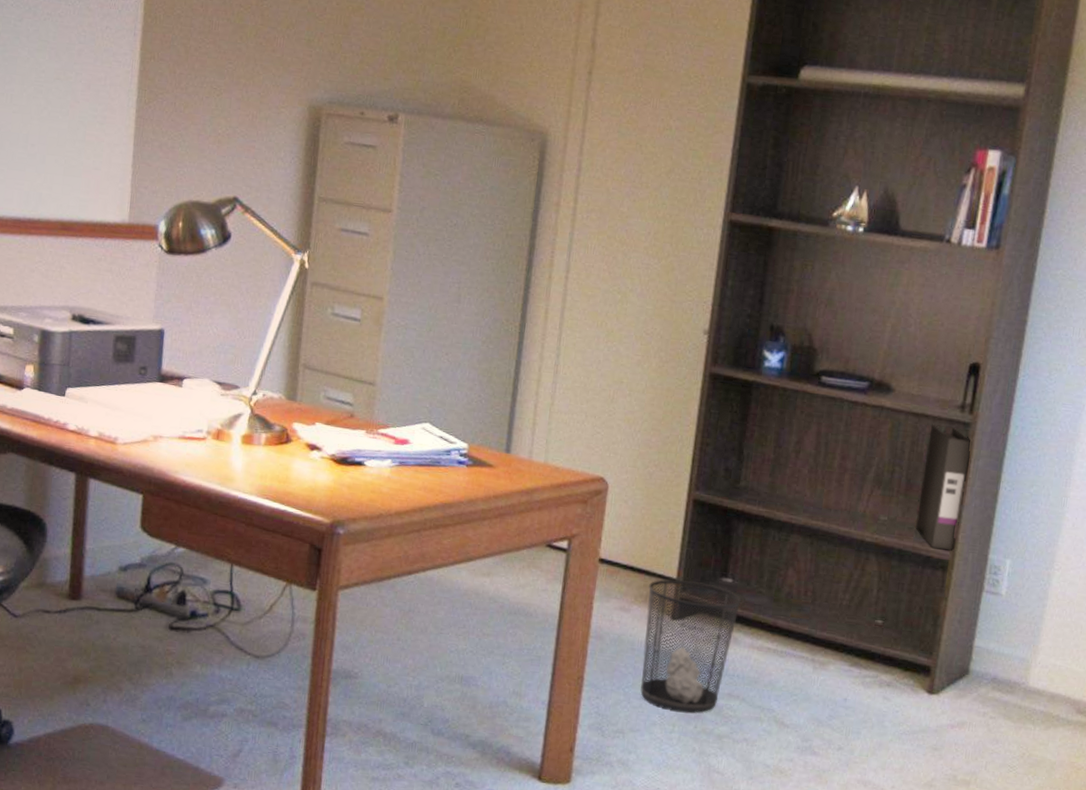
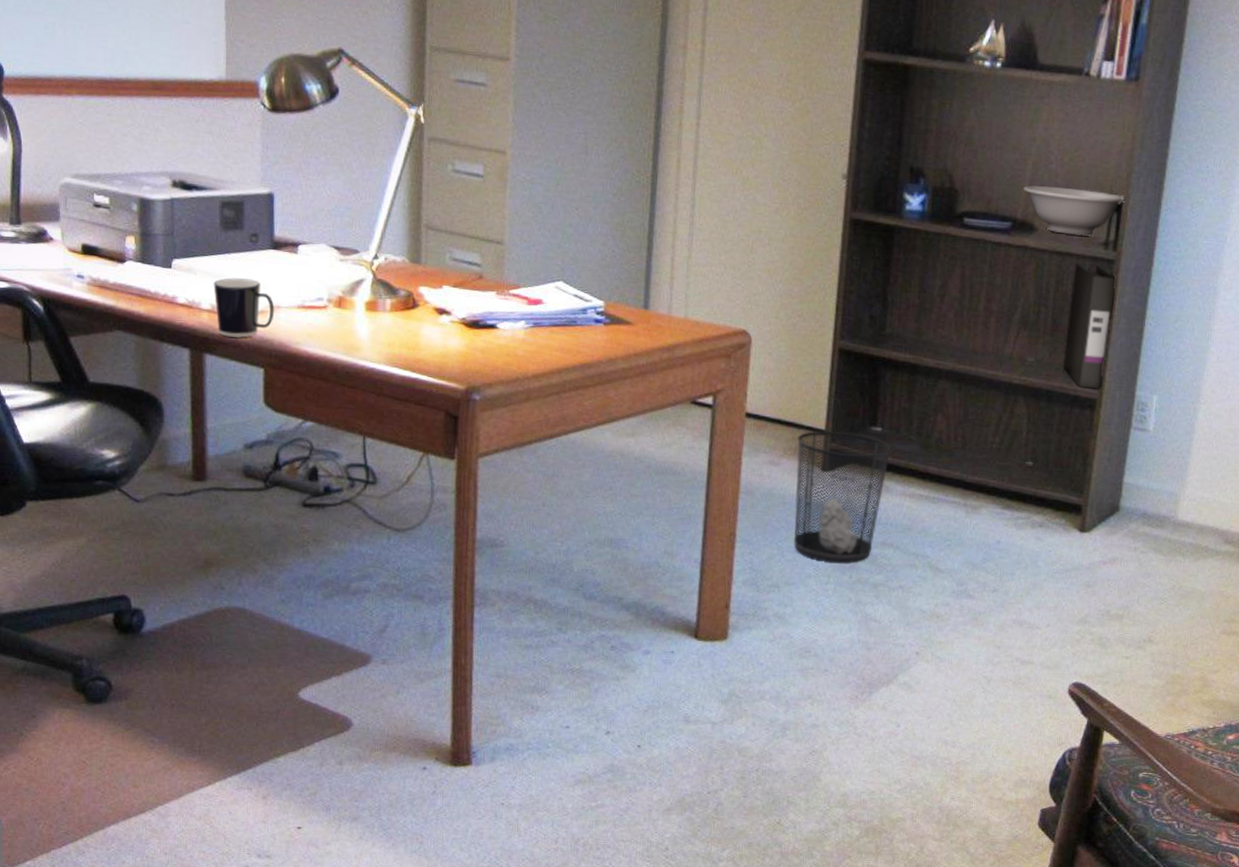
mug: none [102,407,157,465] -> present [213,278,275,338]
decorative bowl: none [881,347,983,399] -> present [1023,185,1125,236]

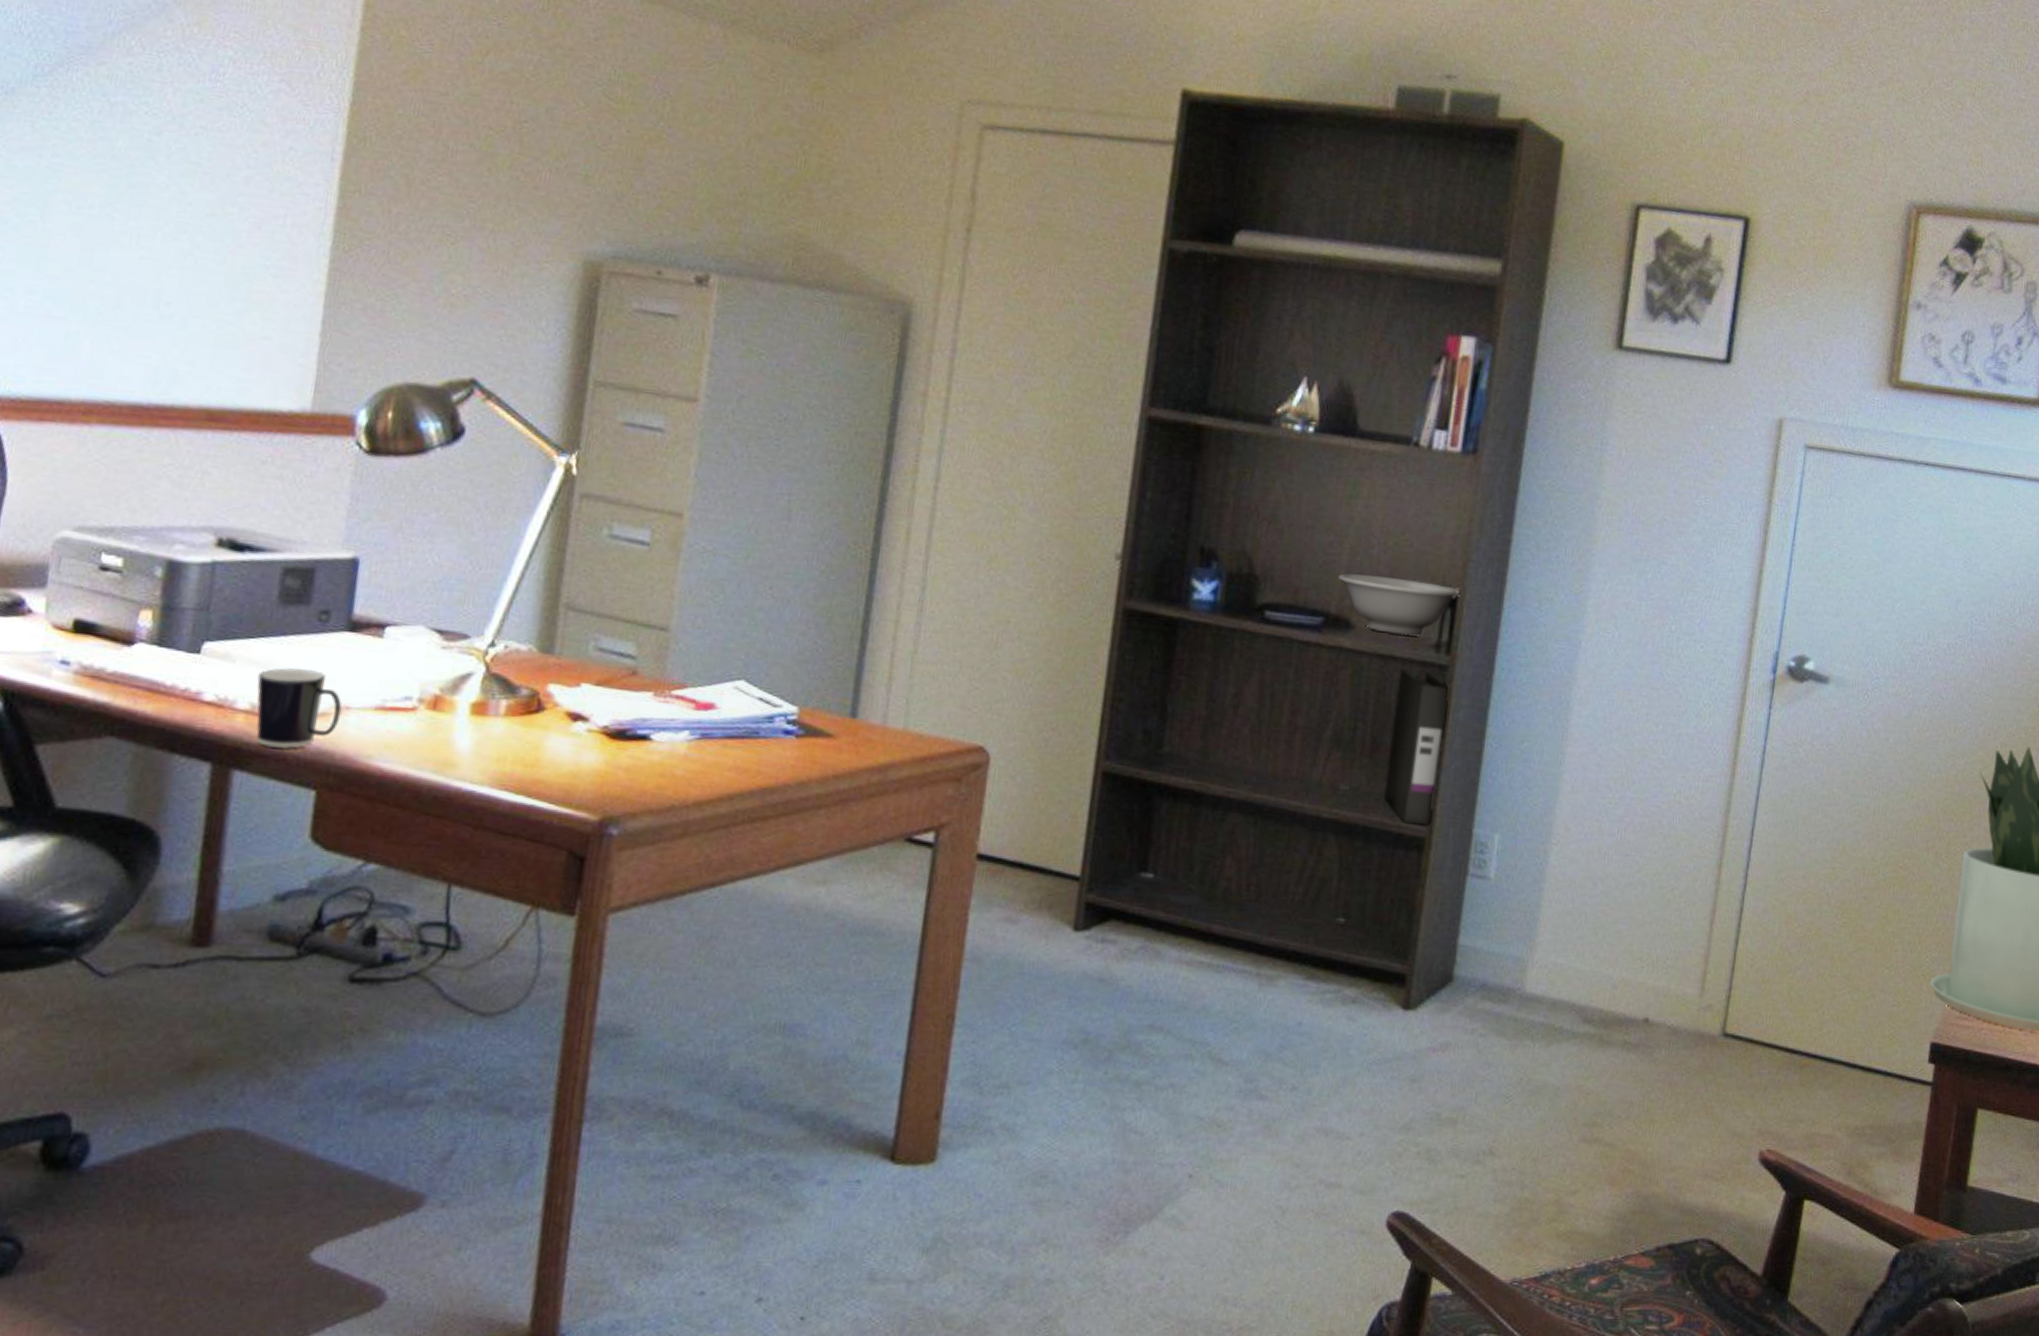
waste bin: present [793,430,892,563] -> none [1032,877,1166,1054]

